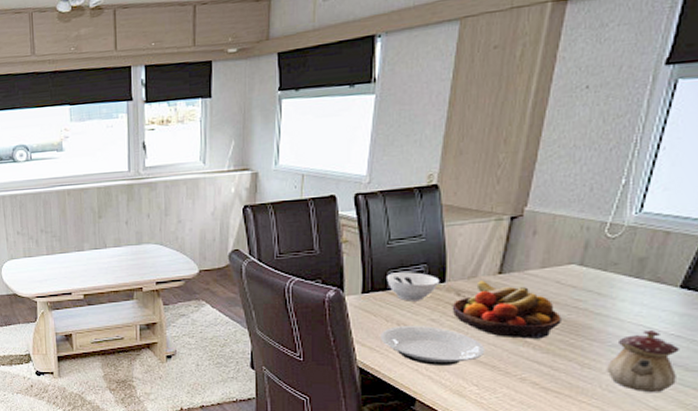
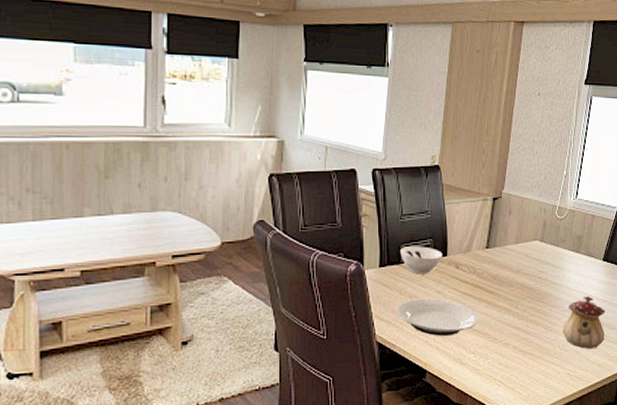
fruit bowl: present [452,281,561,339] -> none [452,254,531,307]

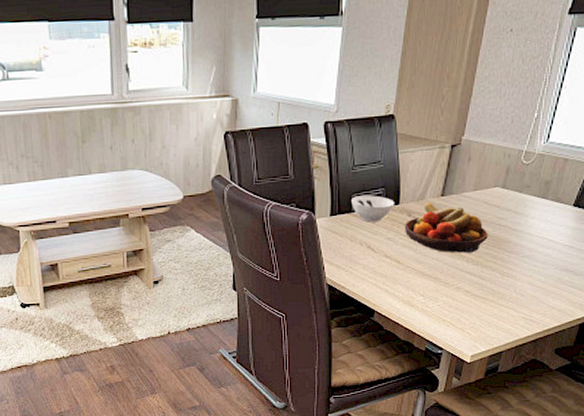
plate: present [396,298,479,336] -> none [346,244,430,280]
fruit bowl: none [452,254,531,307] -> present [404,202,488,253]
teapot: present [562,296,605,349] -> none [520,243,571,294]

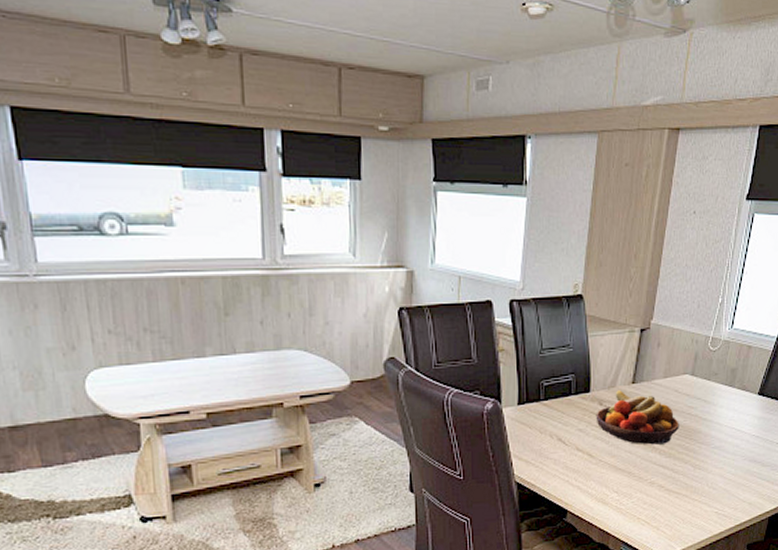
bowl: present [351,195,395,222] -> none [540,382,586,412]

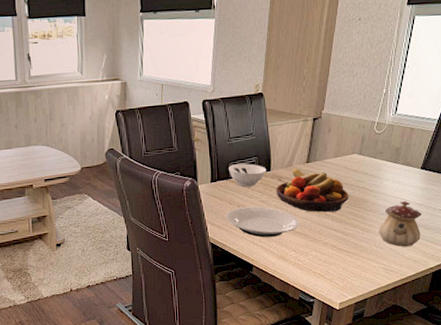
plate: none [535,436,623,475] -> present [226,206,300,237]
bowl: none [540,382,586,412] -> present [229,163,267,187]
teapot: none [711,432,758,487] -> present [378,201,422,247]

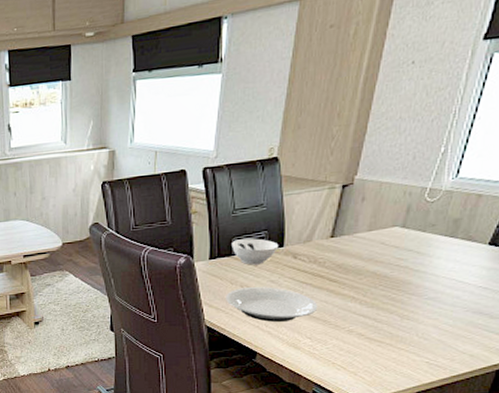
fruit bowl: present [276,168,349,213] -> none [289,244,385,295]
teapot: present [378,201,422,247] -> none [423,284,486,338]

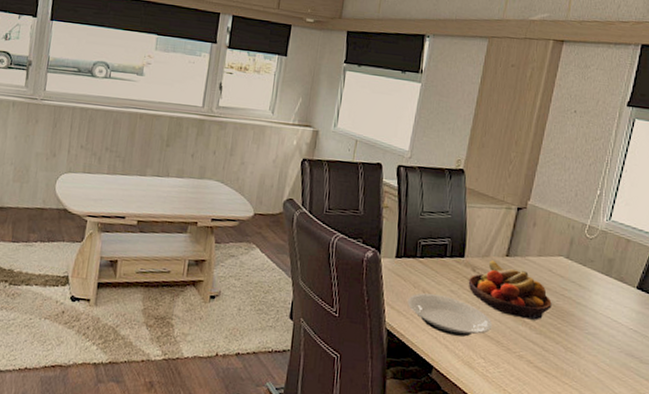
bowl: present [232,238,279,265] -> none [417,242,460,272]
fruit bowl: none [289,244,385,295] -> present [468,260,552,320]

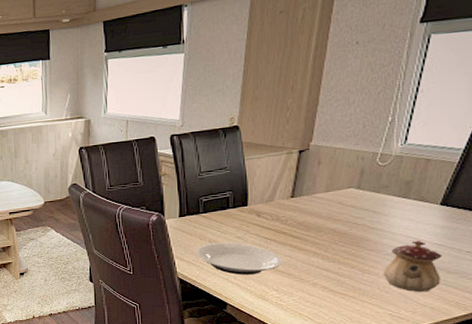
fruit bowl: present [468,260,552,320] -> none [254,204,344,251]
teapot: none [584,323,636,380] -> present [383,241,442,292]

